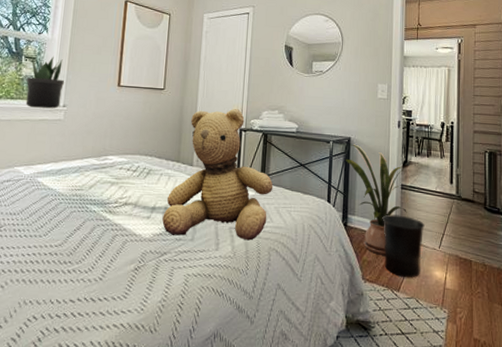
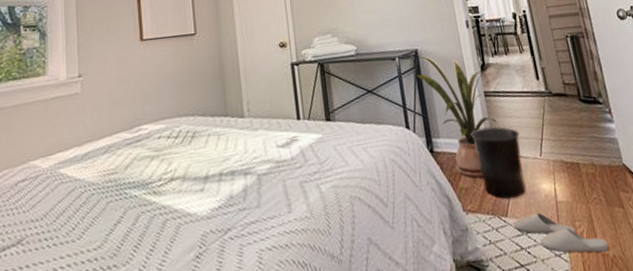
planter: present [25,55,65,109] -> none [29,20,77,86]
teddy bear: present [162,108,273,241] -> none [219,40,342,206]
slippers: none [403,293,482,338] -> present [513,212,610,253]

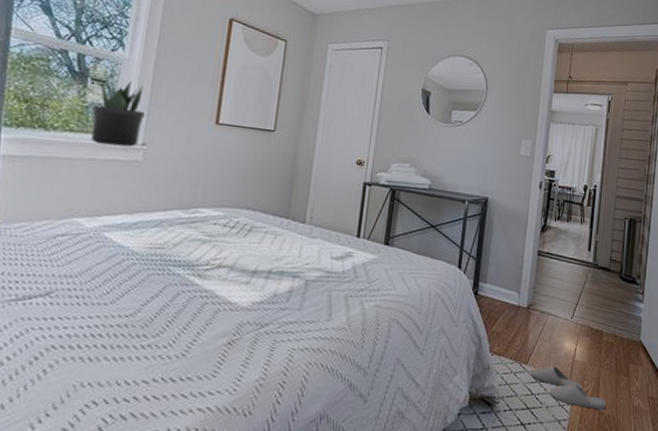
planter: none [29,20,77,86] -> present [90,77,146,147]
house plant: present [416,56,497,179] -> none [480,204,543,326]
waste bin: present [470,126,526,200] -> none [514,282,559,350]

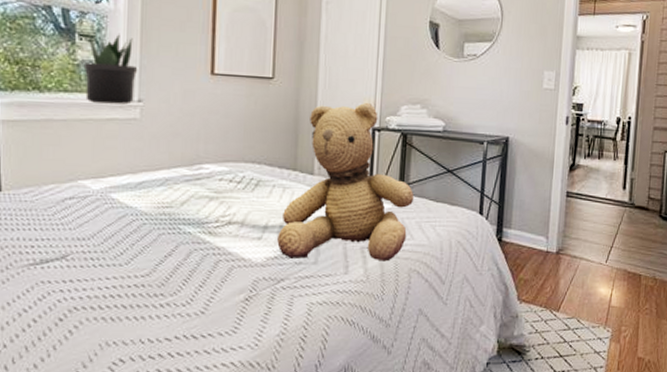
teddy bear: none [264,158,399,310] -> present [277,102,414,262]
slippers: present [530,366,607,410] -> none [562,313,647,356]

